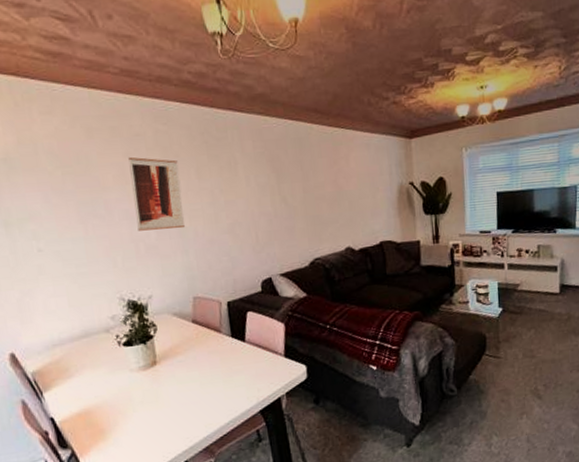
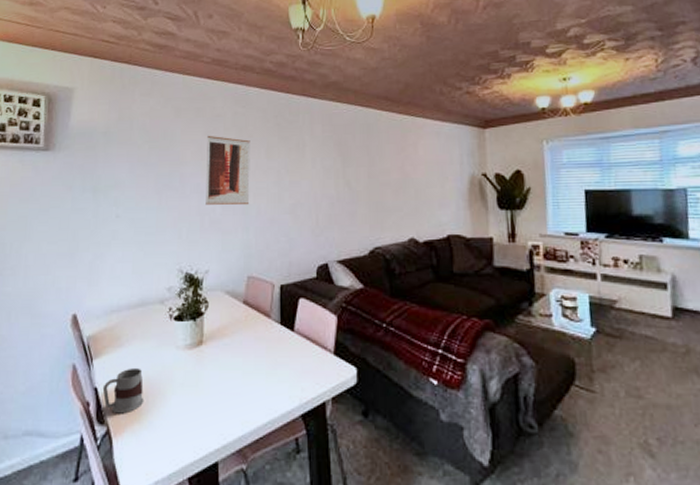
mug: none [59,393,106,437] -> present [102,367,144,414]

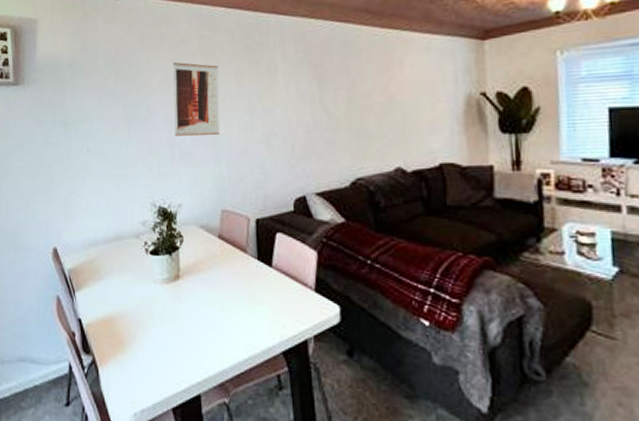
mug: present [102,367,144,414] -> none [86,300,126,345]

